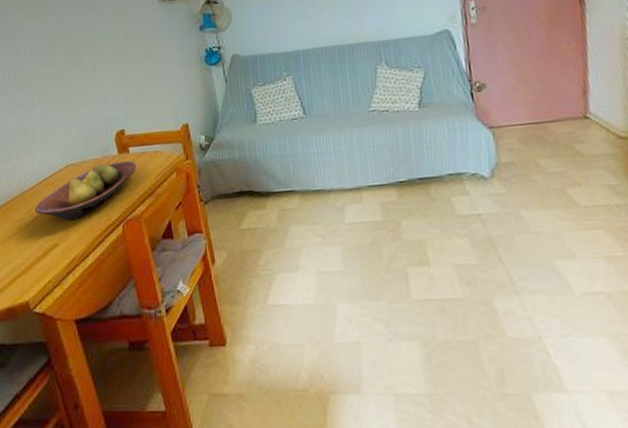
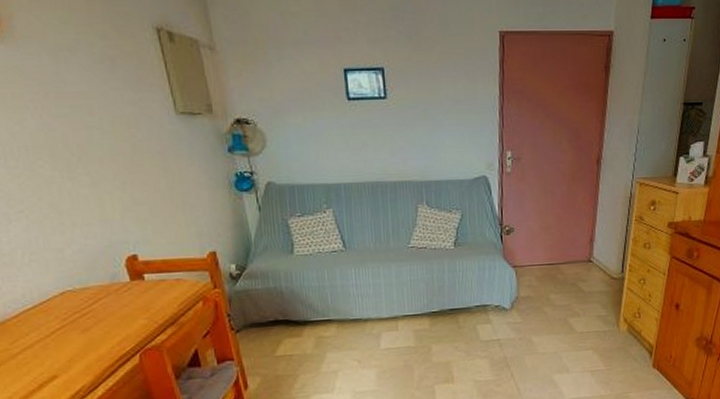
fruit bowl: present [34,160,137,221] -> none [21,288,155,351]

